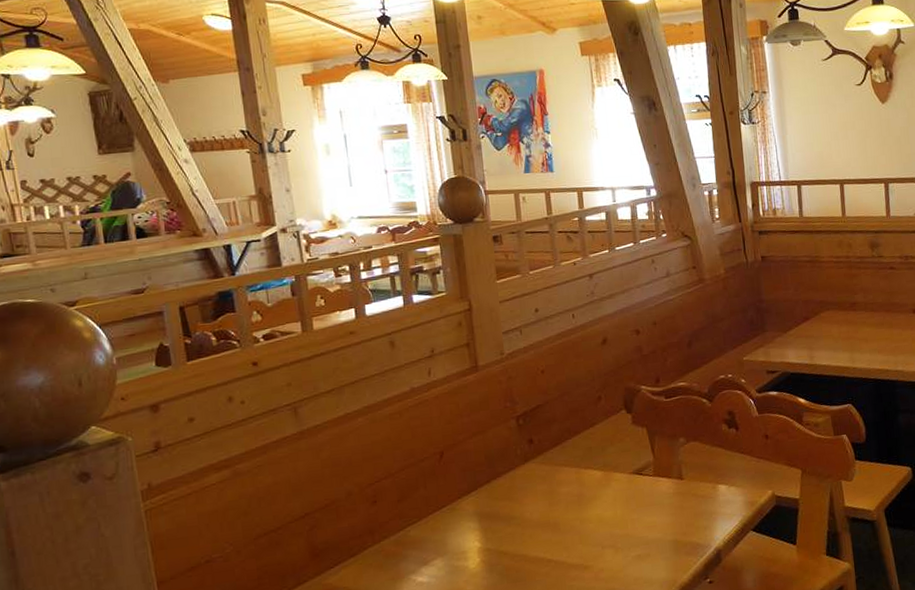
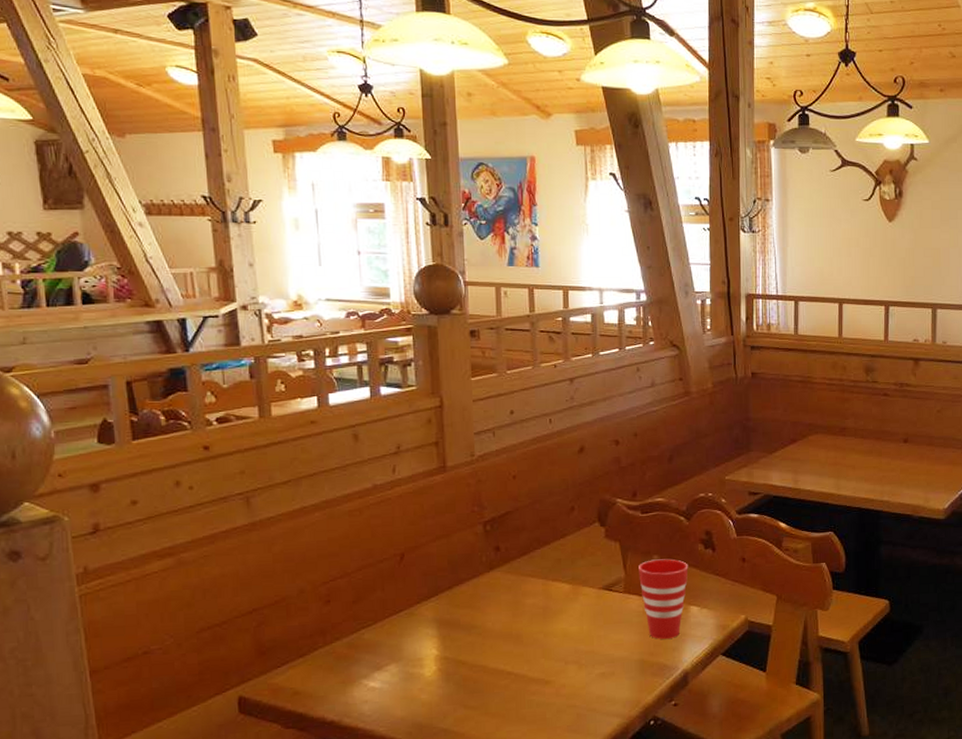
cup: none [666,440,714,519] -> present [639,559,689,639]

